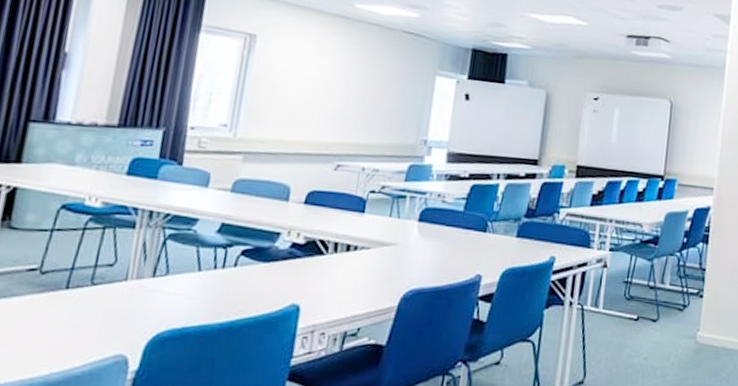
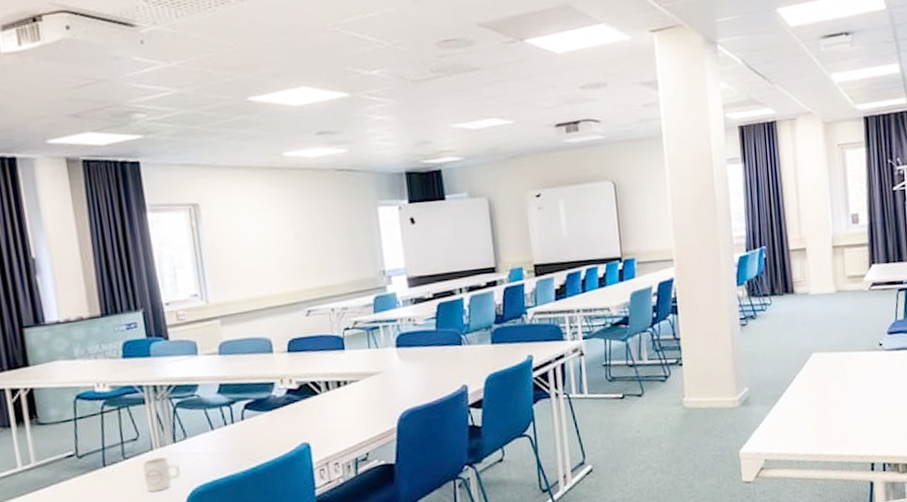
mug: none [106,290,150,328] -> present [143,457,180,492]

